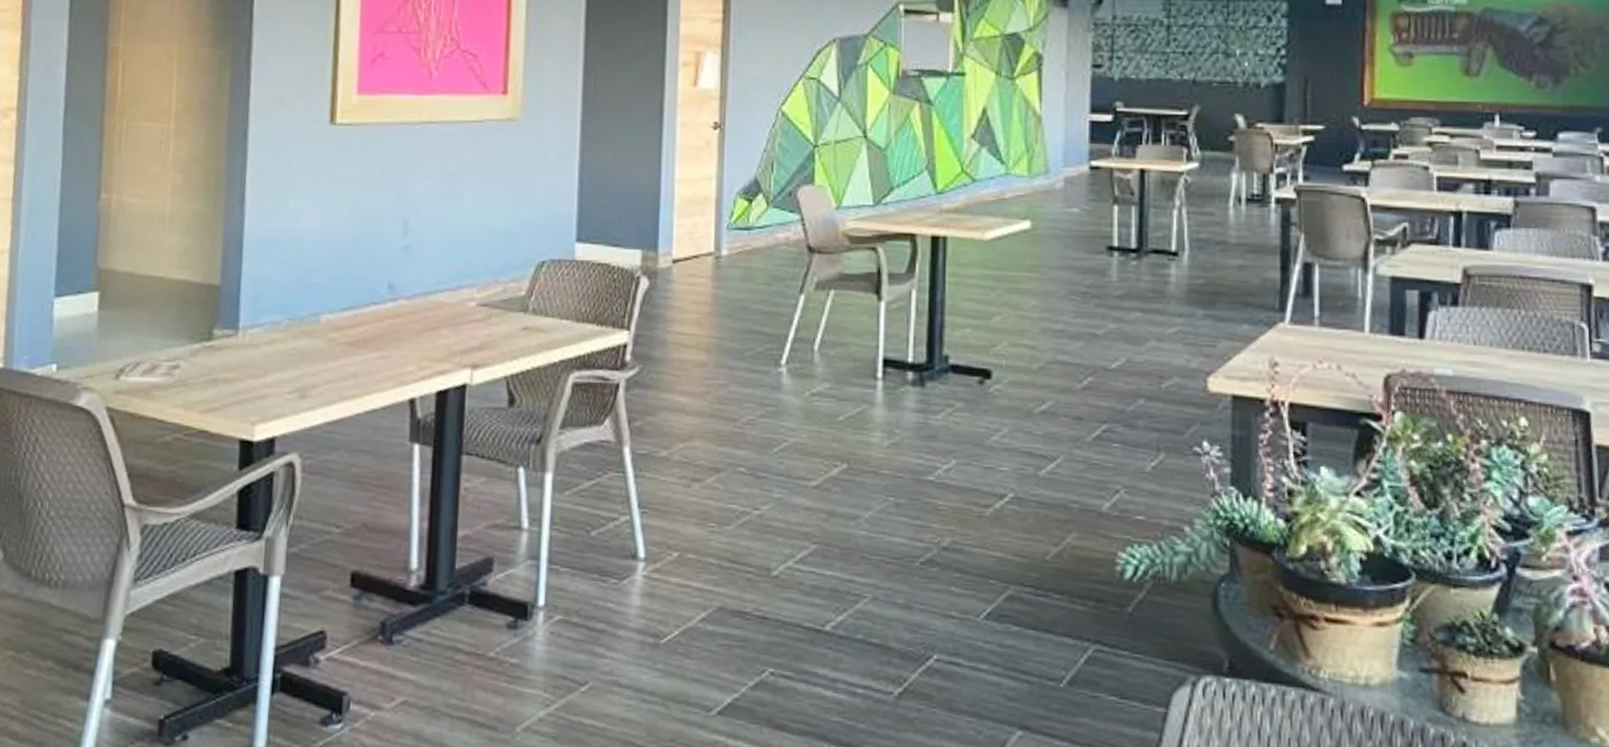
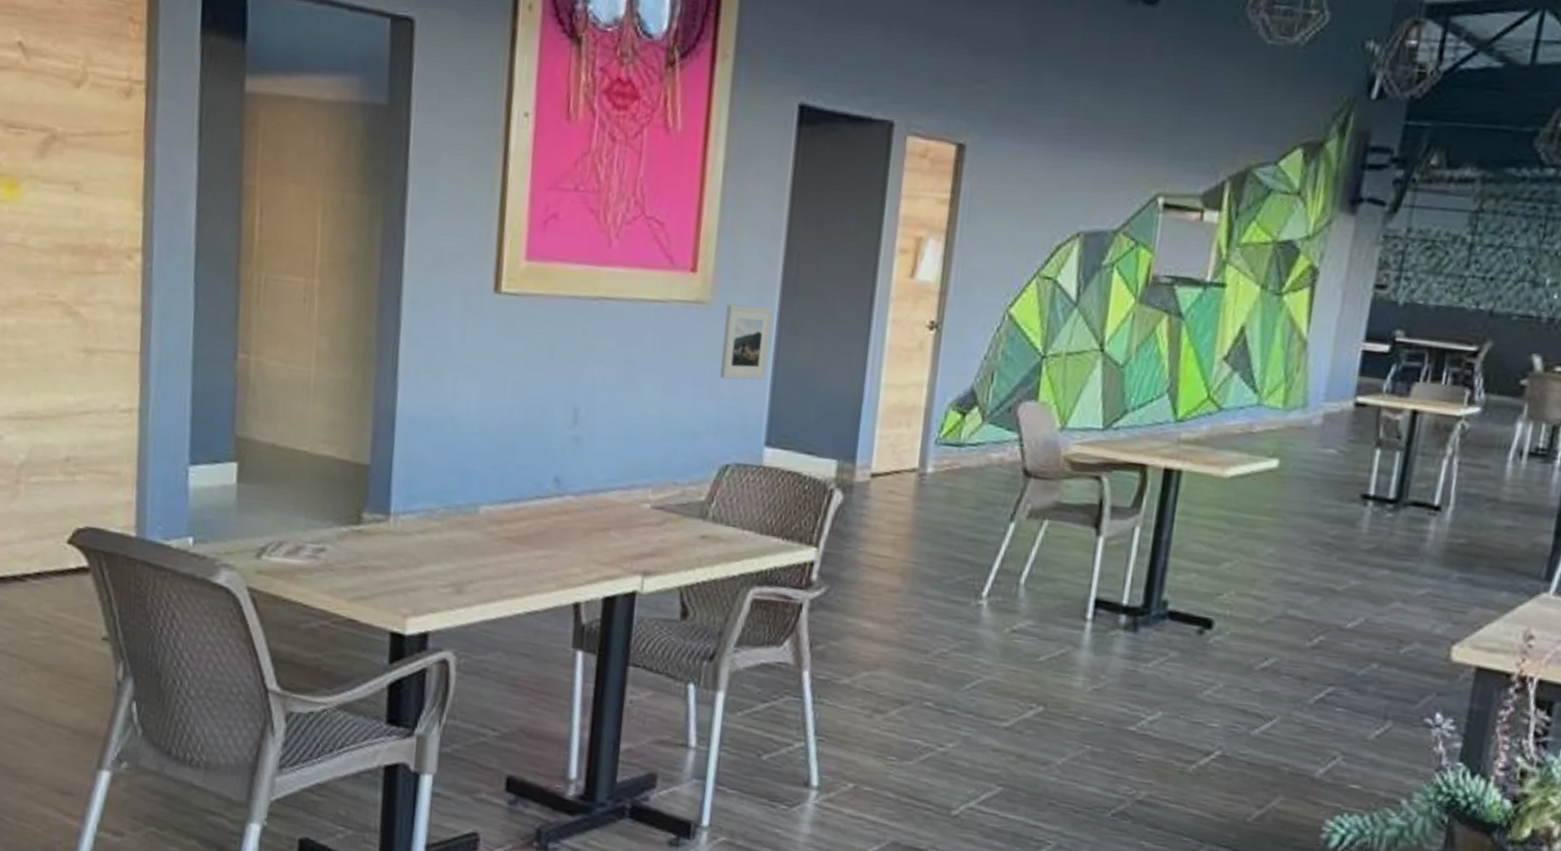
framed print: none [533,120,576,185] -> present [720,304,773,380]

